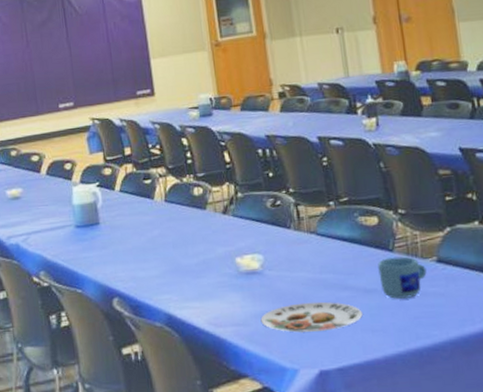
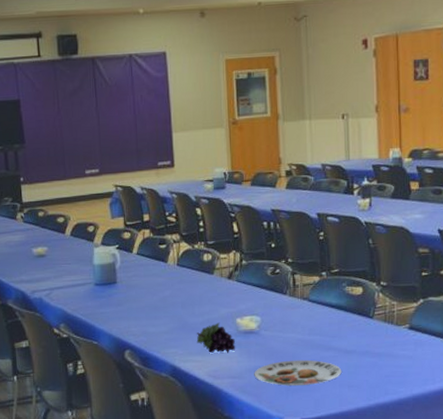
fruit: none [192,263,238,298] -> present [196,322,236,353]
mug: present [377,256,427,299] -> none [359,323,399,360]

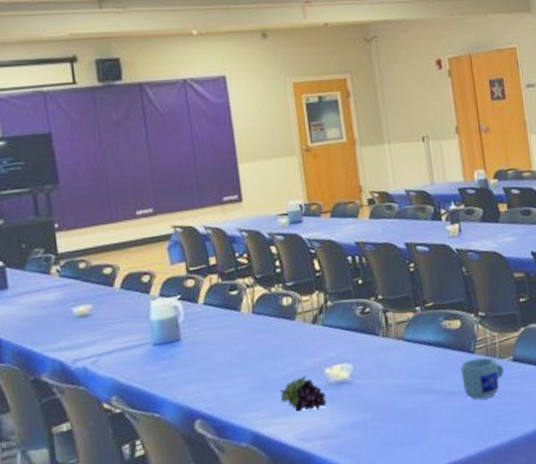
plate: present [254,359,342,386] -> none [349,406,447,441]
mug: none [359,323,399,360] -> present [460,357,504,399]

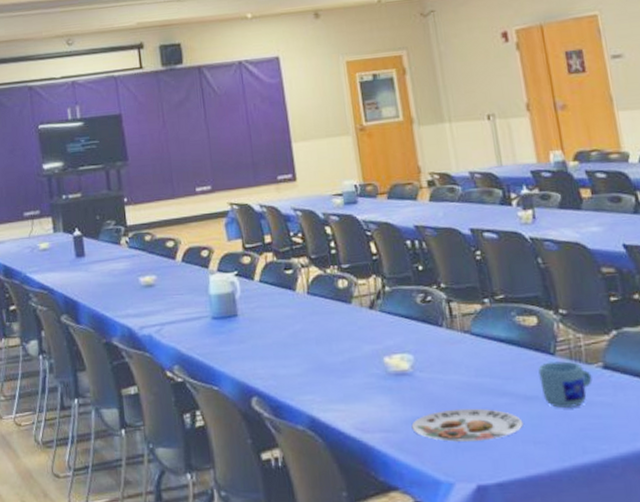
fruit: present [280,375,327,412] -> none [337,362,386,400]
plate: none [349,406,447,441] -> present [411,408,524,442]

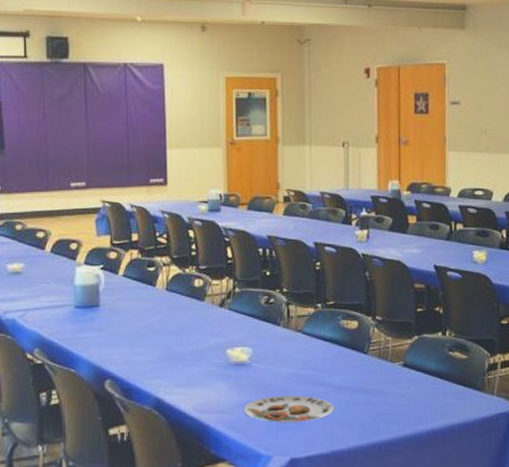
mug: present [538,361,593,408] -> none [352,359,393,397]

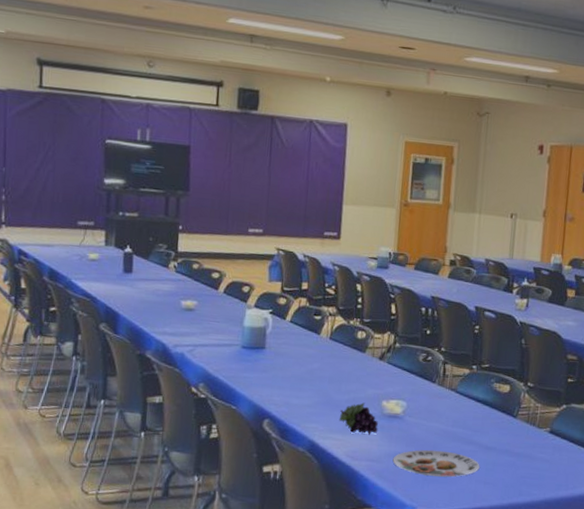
fruit: none [183,353,225,385] -> present [338,402,379,434]

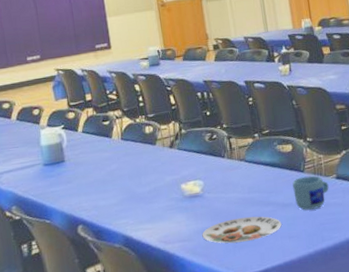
fruit: present [338,402,379,434] -> none [145,190,183,220]
mug: none [500,422,540,460] -> present [292,175,329,210]

